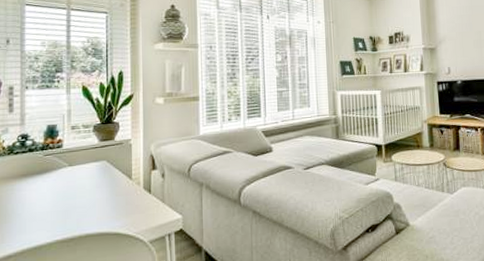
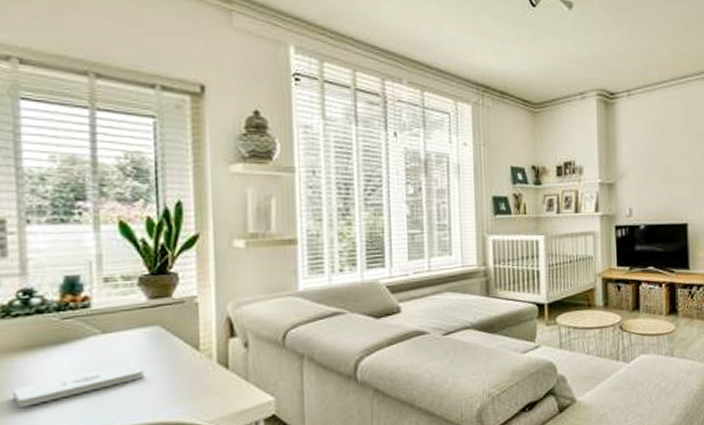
notepad: none [13,188,96,218] -> present [13,363,146,407]

